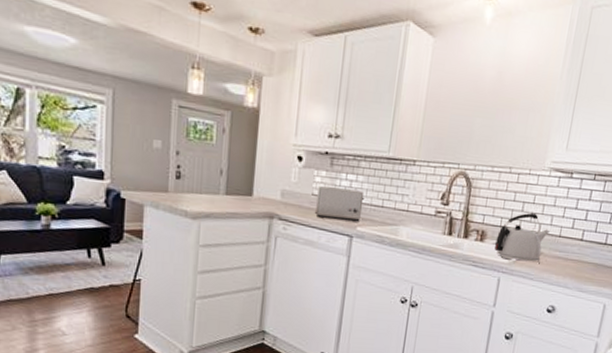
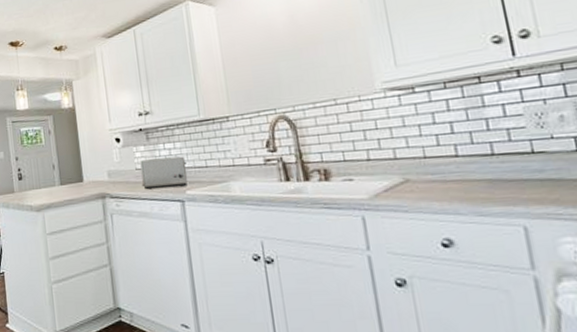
kettle: present [494,212,550,263] -> none [344,138,410,195]

